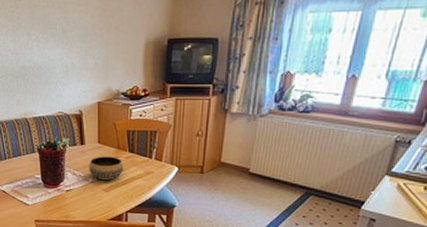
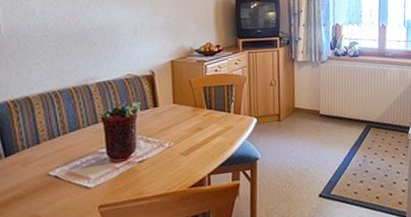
bowl: present [89,156,124,181] -> none [164,115,203,144]

